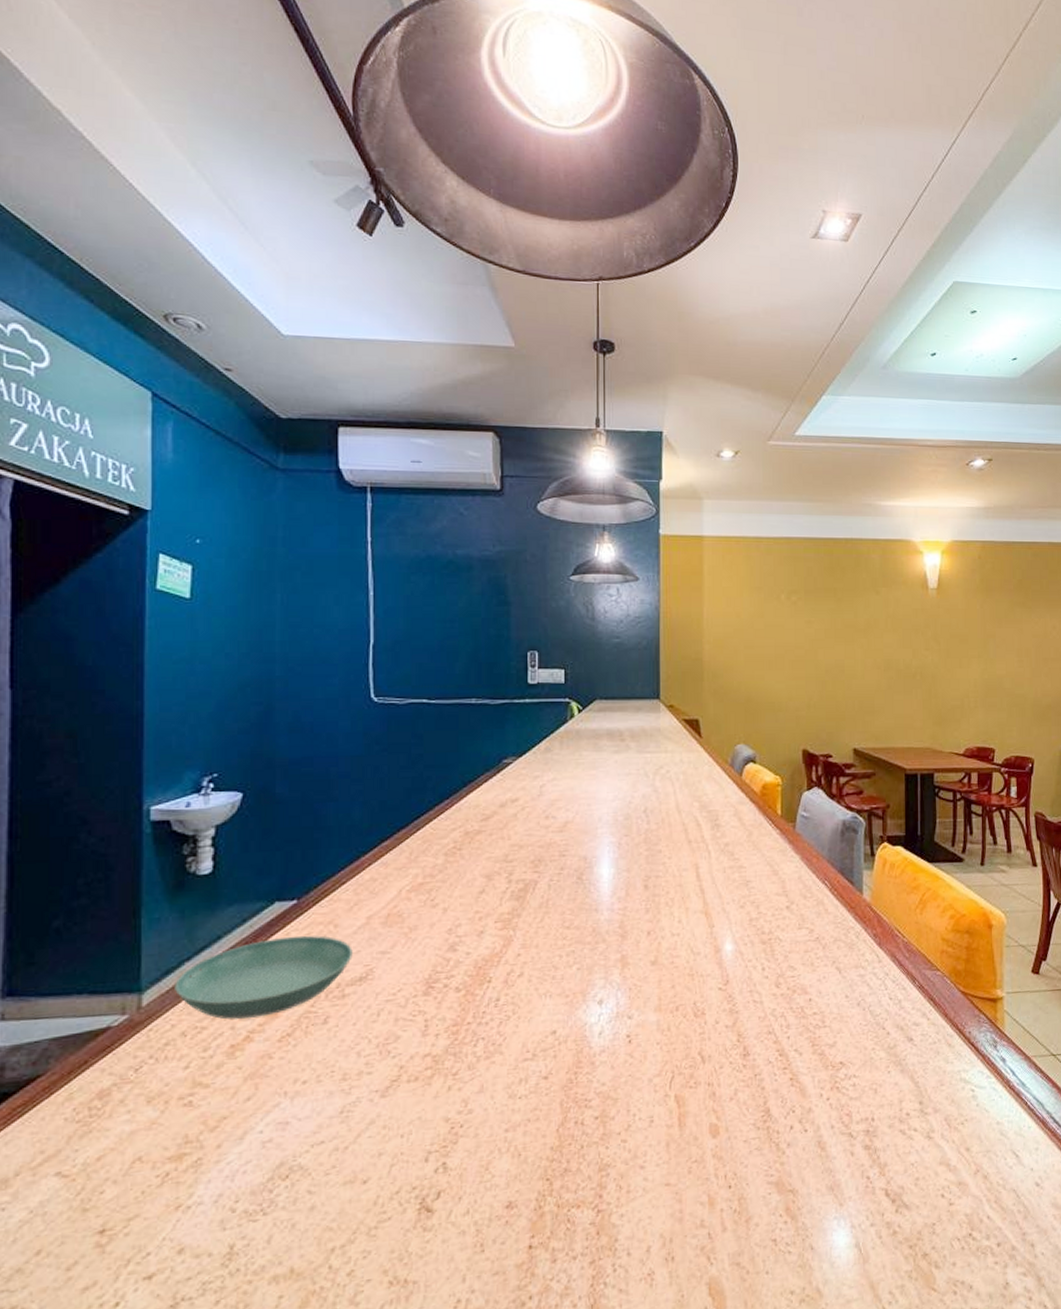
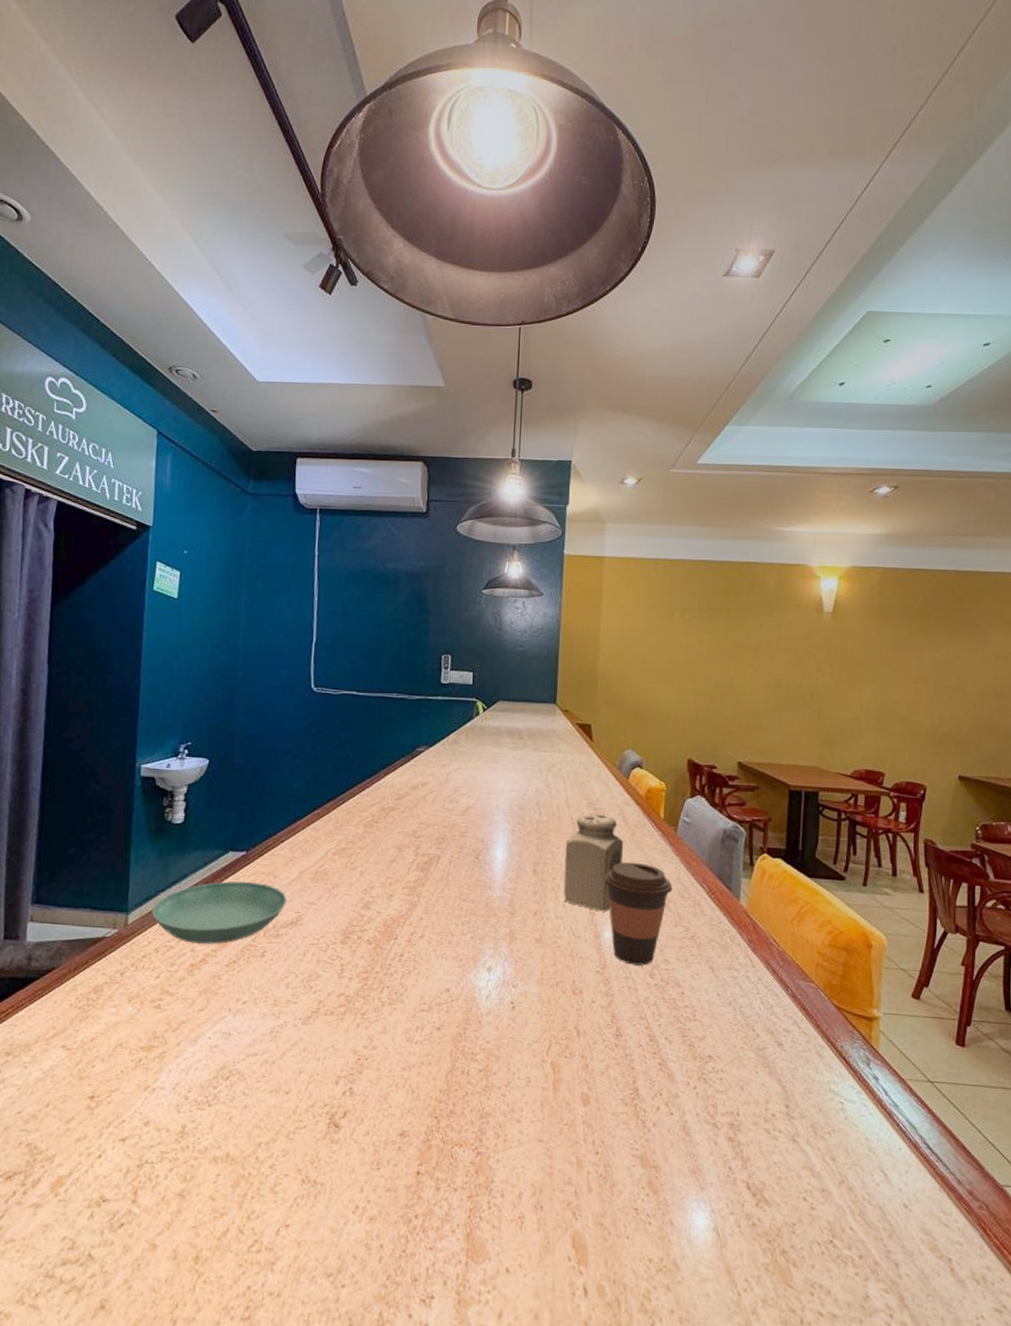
salt shaker: none [678,816,741,923] -> present [563,813,624,912]
coffee cup: none [722,865,794,977] -> present [604,862,673,966]

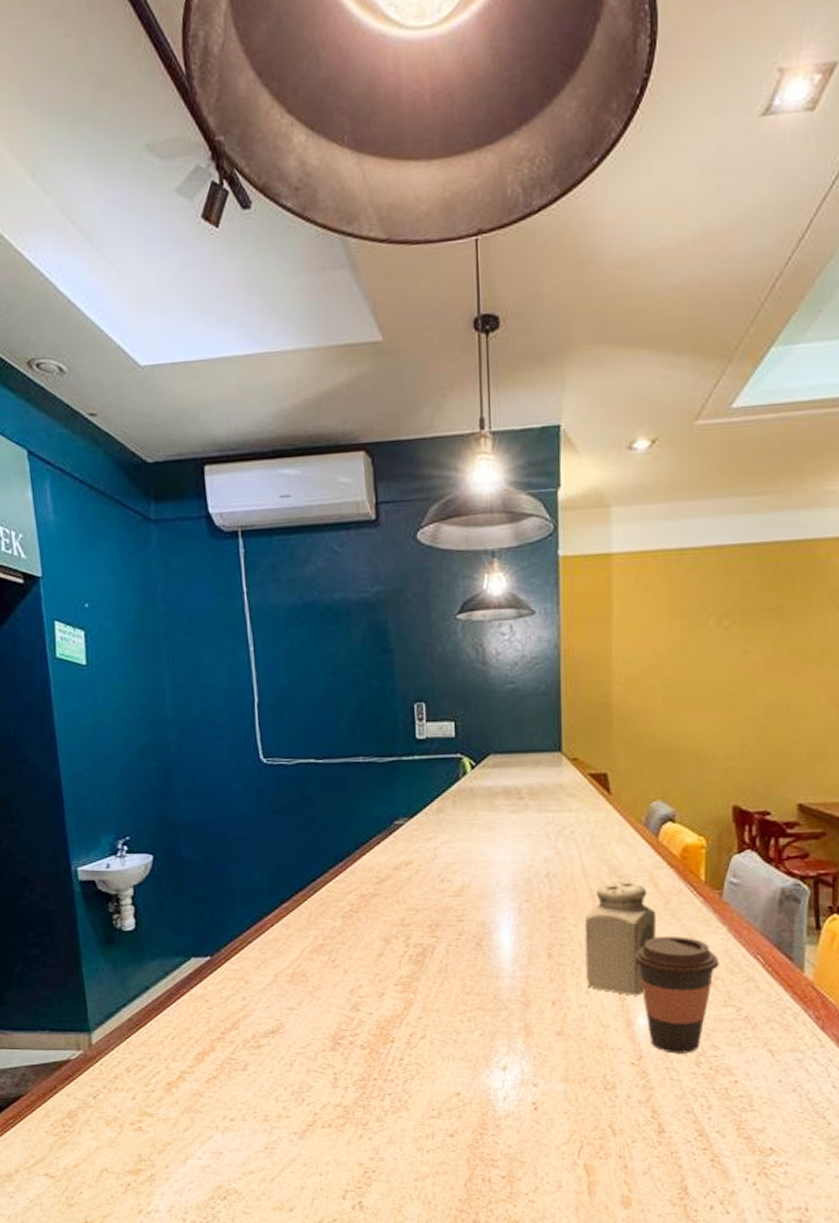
saucer: present [152,881,288,944] -> none [116,989,265,1060]

